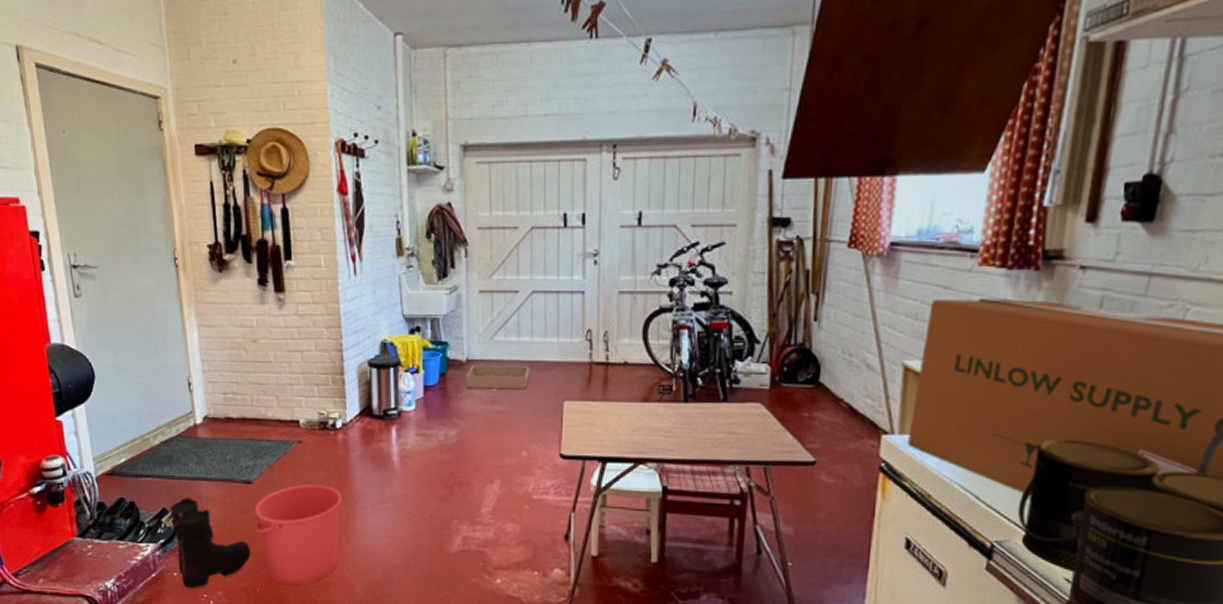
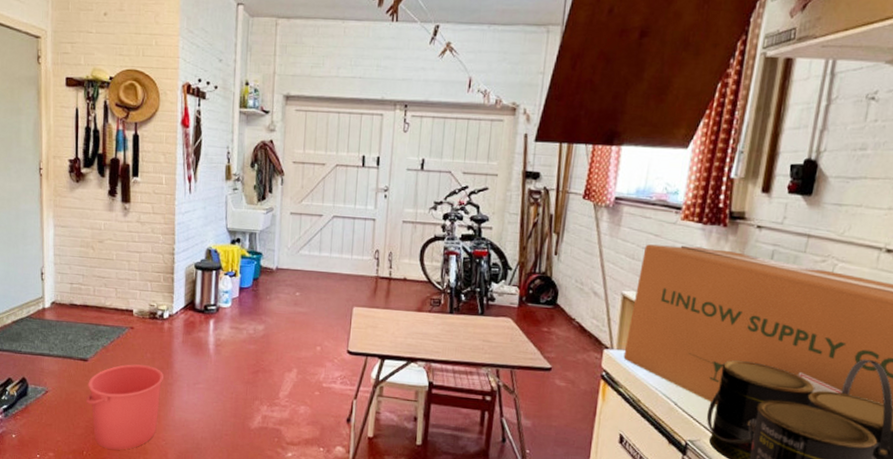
boot: present [169,497,251,589] -> none [14,370,81,450]
plastic crate: present [465,364,530,390] -> none [274,272,327,296]

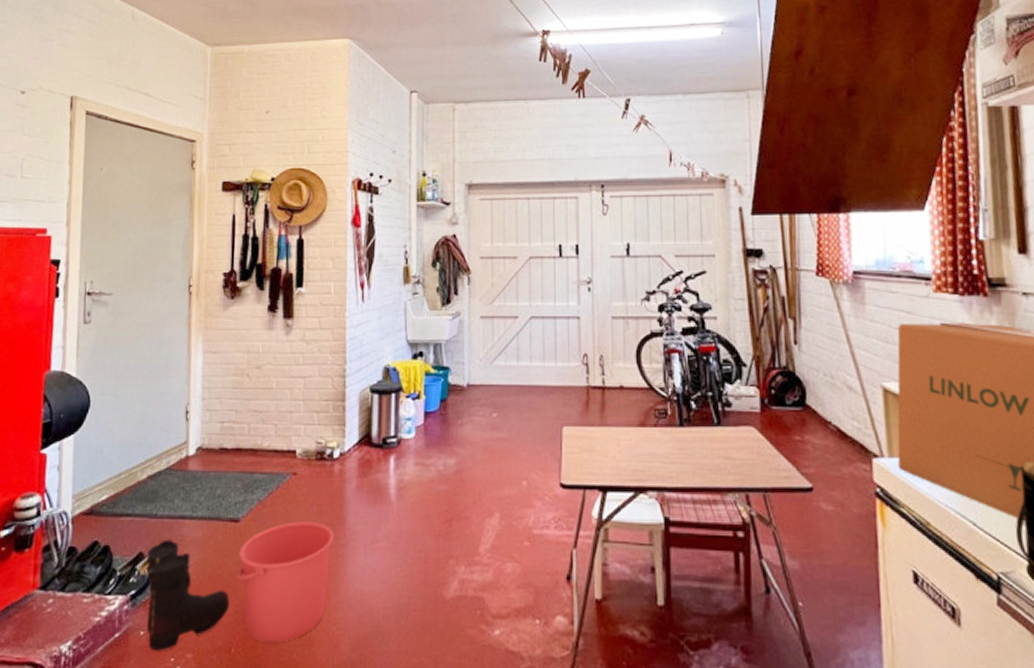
boot: none [14,370,81,450] -> present [145,539,230,652]

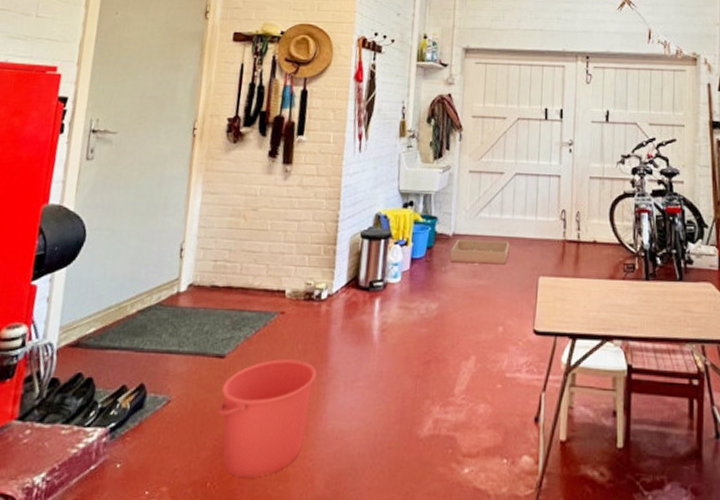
boot: present [145,539,230,652] -> none [124,373,209,484]
plastic crate: none [466,389,529,415] -> present [450,238,510,265]

